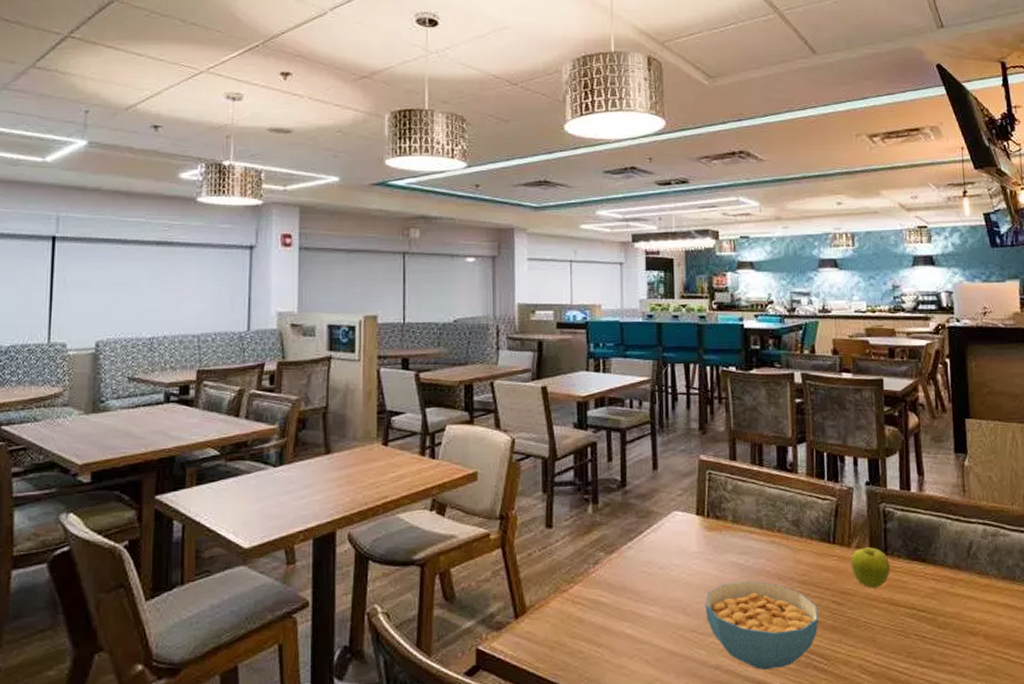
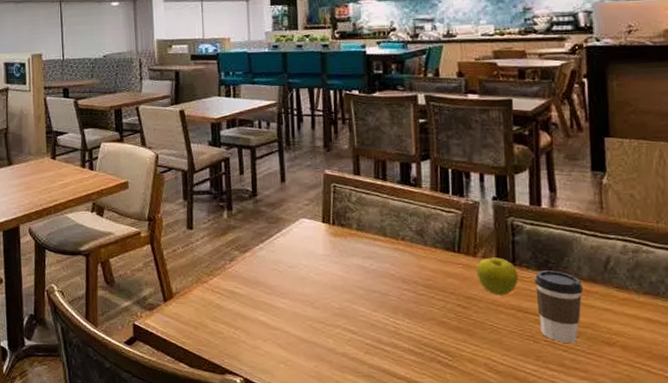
cereal bowl: present [705,581,819,670] -> none [331,282,444,360]
coffee cup: none [904,558,949,636] -> present [534,270,583,343]

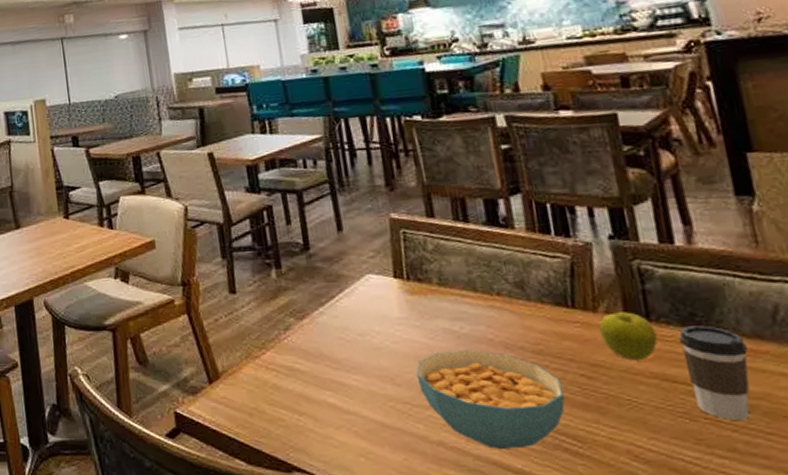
cereal bowl: none [331,282,444,360] -> present [416,349,565,449]

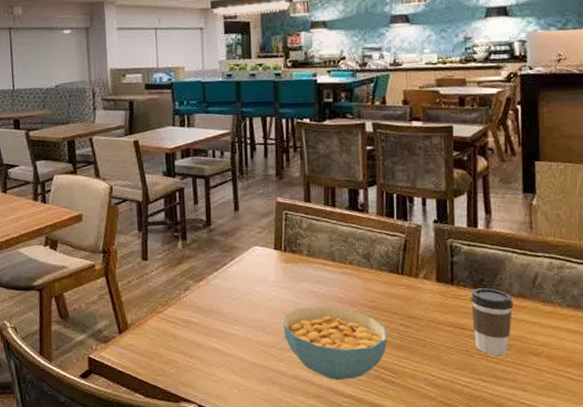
fruit: present [599,312,658,361] -> none [418,278,456,314]

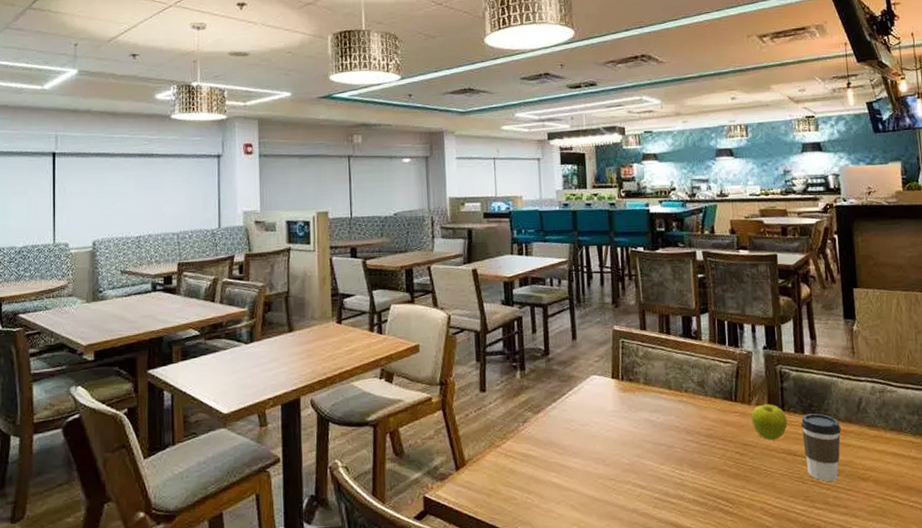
cereal bowl: present [283,306,388,380] -> none [621,435,724,512]
fruit: none [418,278,456,314] -> present [751,404,787,441]

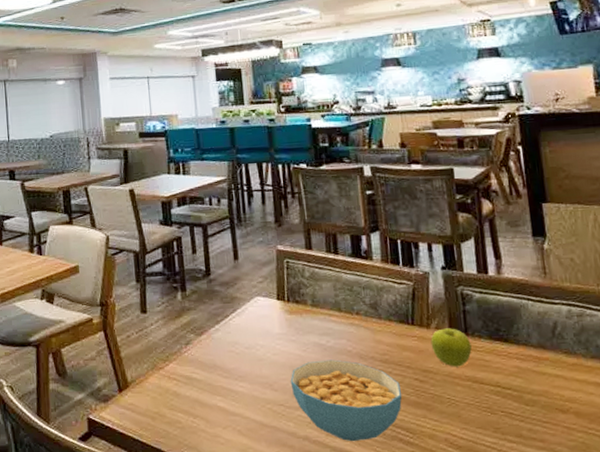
cereal bowl: none [621,435,724,512] -> present [290,359,402,441]
coffee cup: present [800,413,841,482] -> none [486,338,534,412]

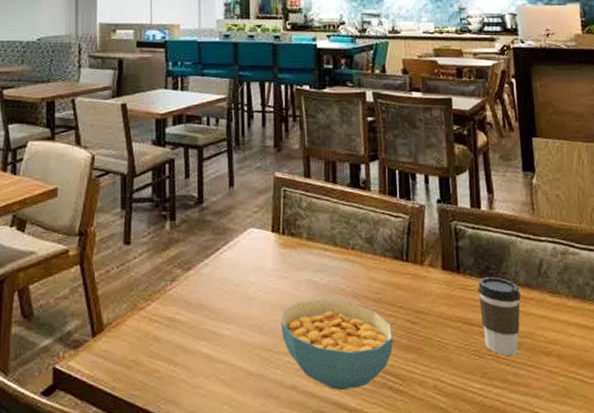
fruit: present [430,328,472,367] -> none [424,265,463,307]
coffee cup: none [486,338,534,412] -> present [477,277,521,356]

